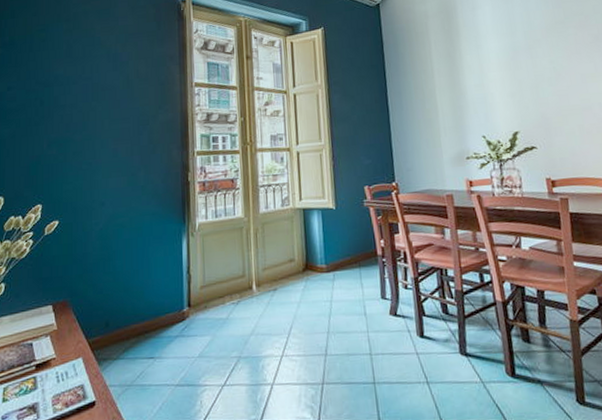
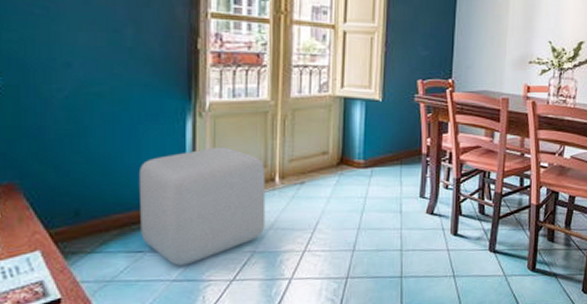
pouf: none [149,260,248,371] -> present [138,146,266,266]

